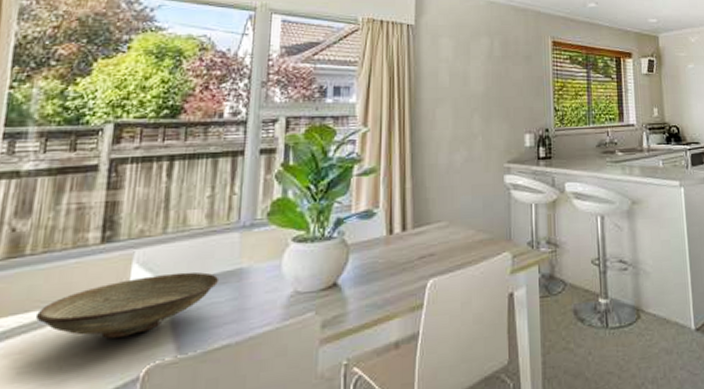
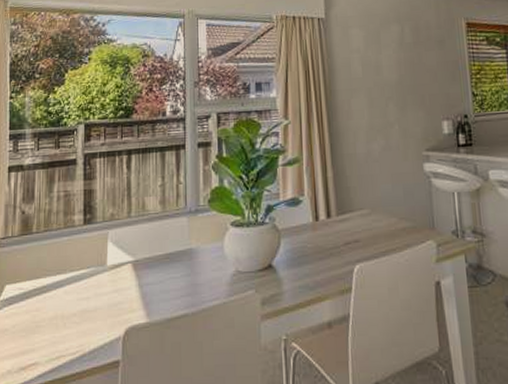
decorative bowl: present [35,271,220,339] -> none [44,250,175,303]

